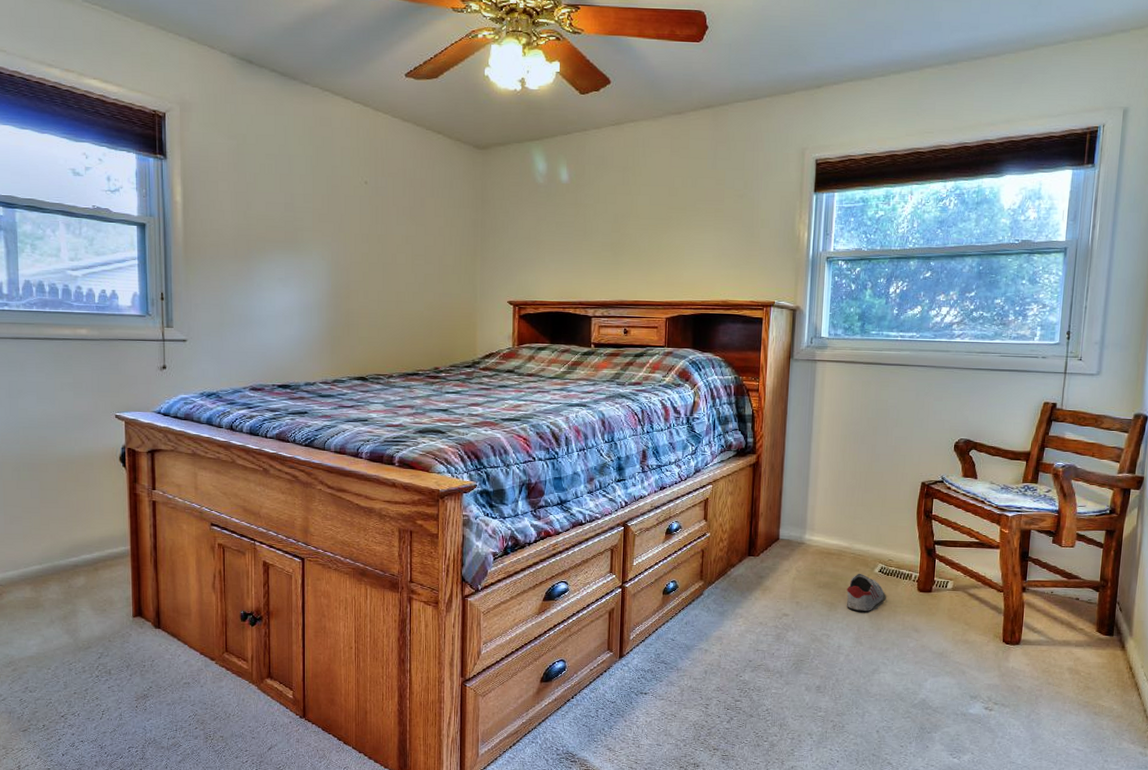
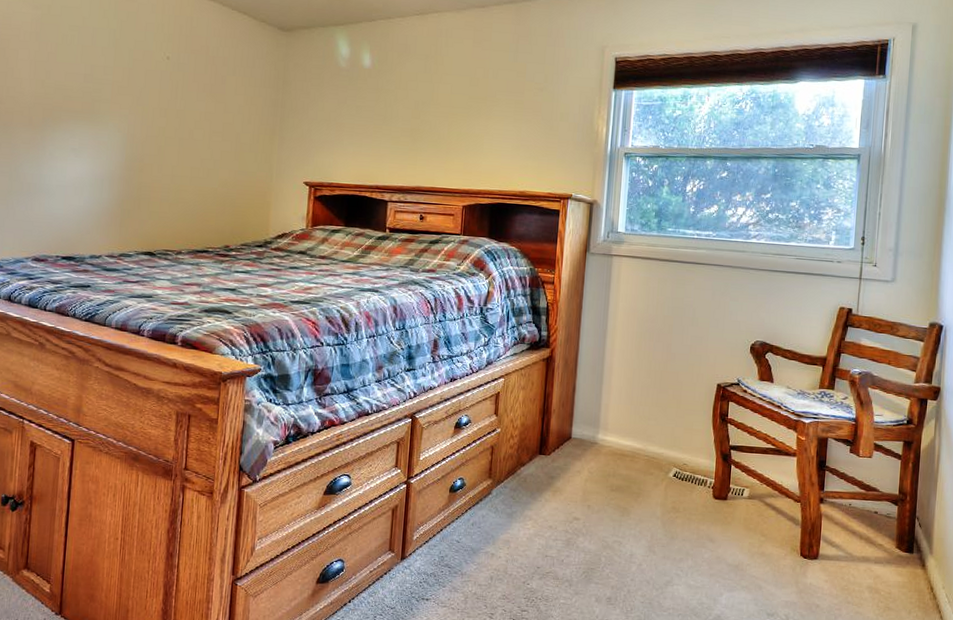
shoe: present [846,573,884,611] -> none [639,477,679,518]

